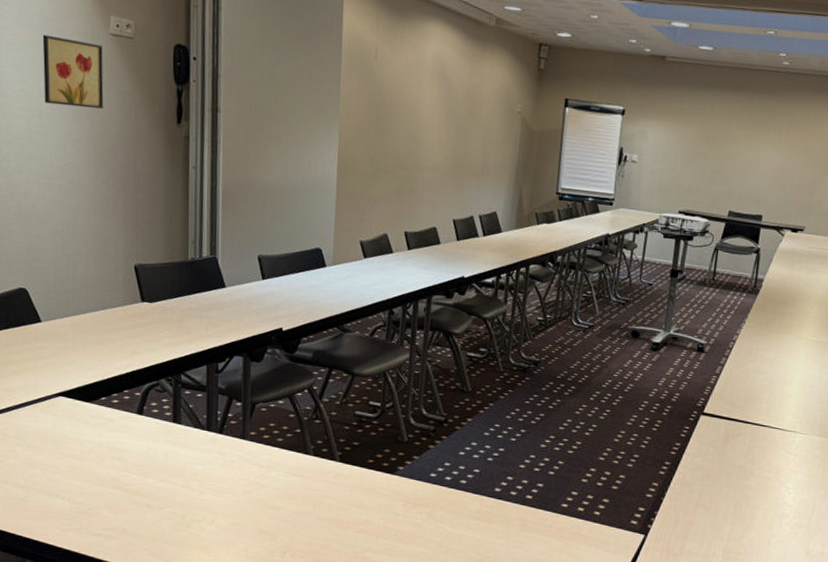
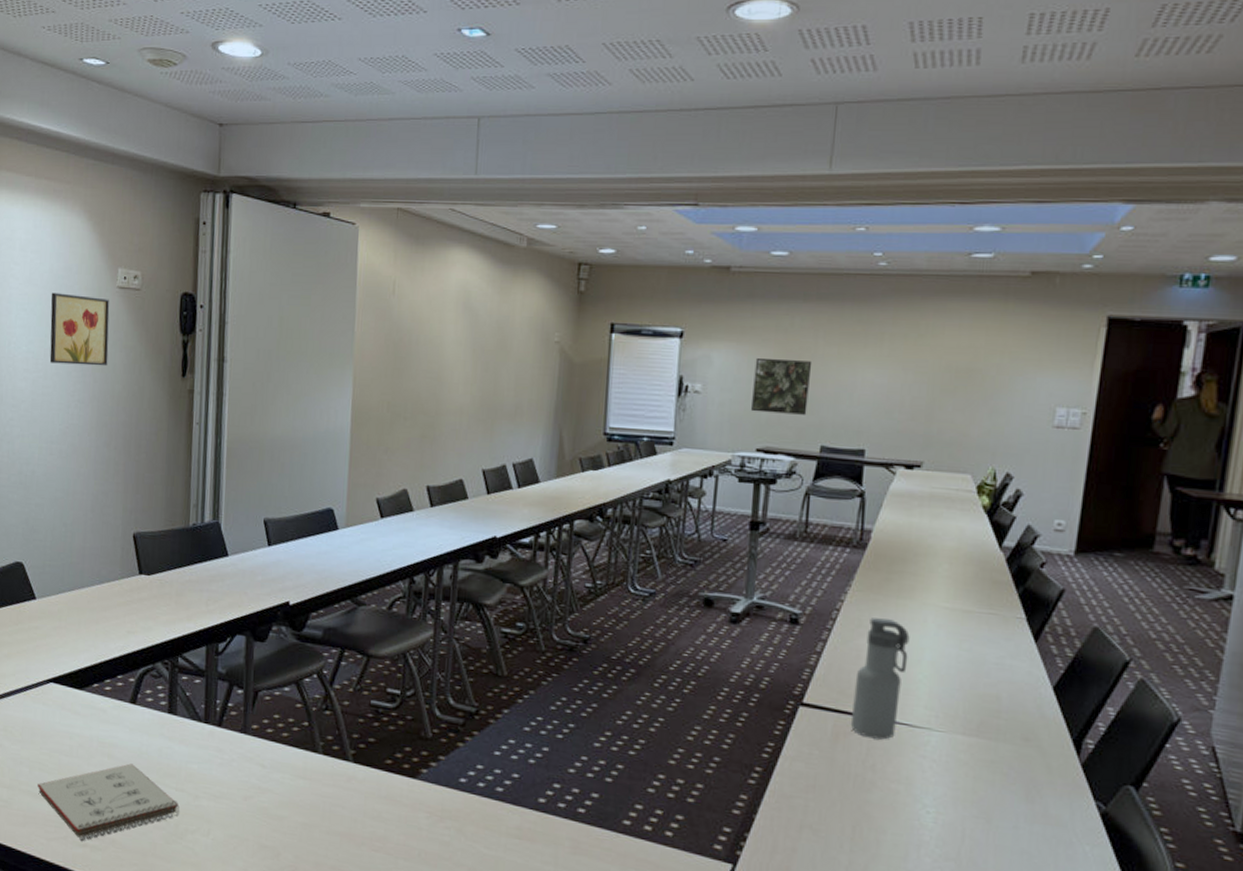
notepad: none [51,465,186,532] -> present [37,763,180,842]
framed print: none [676,136,727,185] -> present [751,359,813,415]
water bottle: none [738,348,786,440] -> present [850,618,910,740]

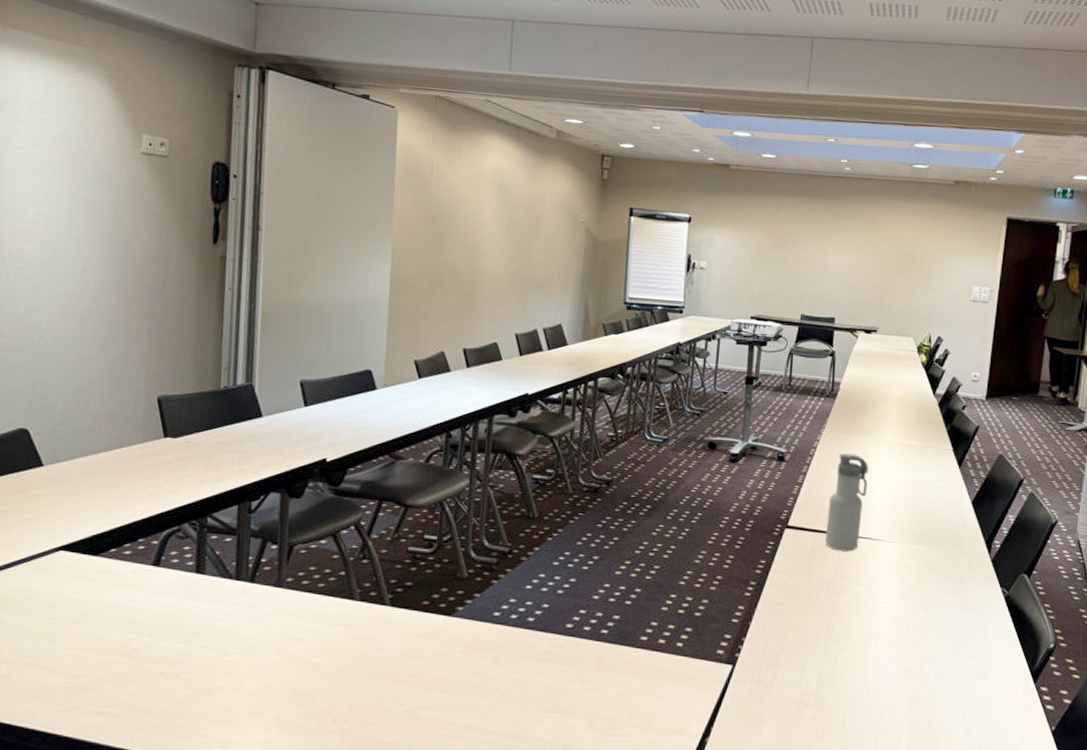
notepad: present [37,763,180,842] -> none [43,626,208,710]
wall art: present [49,292,110,366] -> none [62,155,133,231]
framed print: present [751,359,813,415] -> none [747,242,795,289]

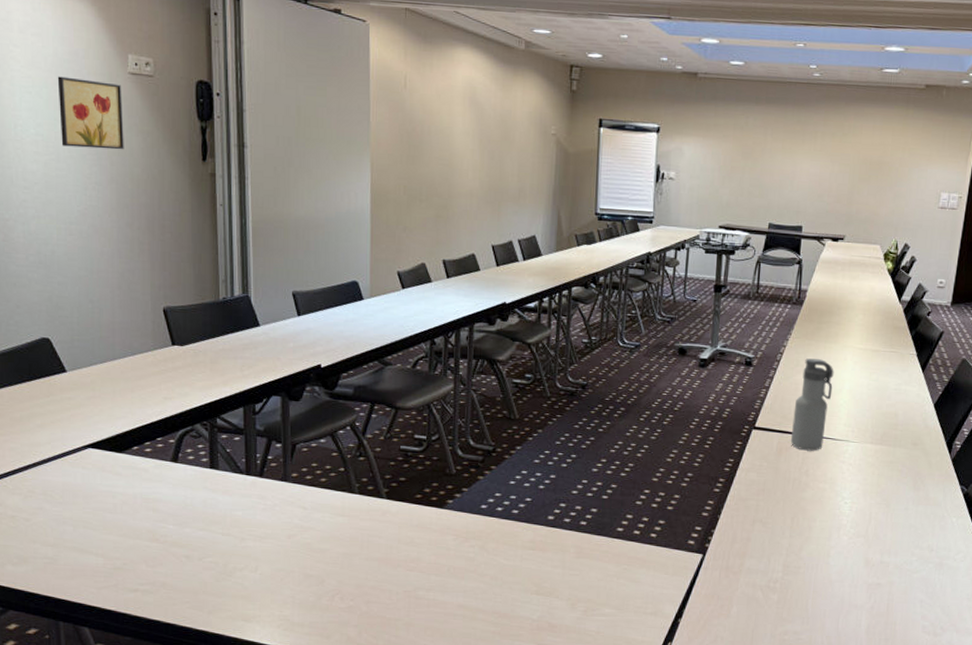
wall art: none [62,155,133,231] -> present [57,76,124,150]

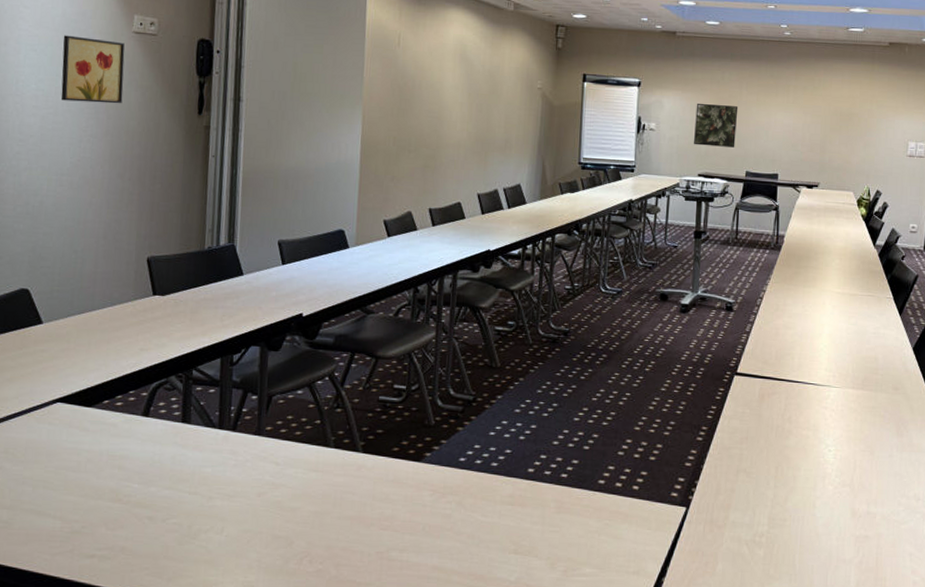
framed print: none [715,151,763,198] -> present [694,104,739,148]
water bottle: present [790,358,834,451] -> none [772,303,813,397]

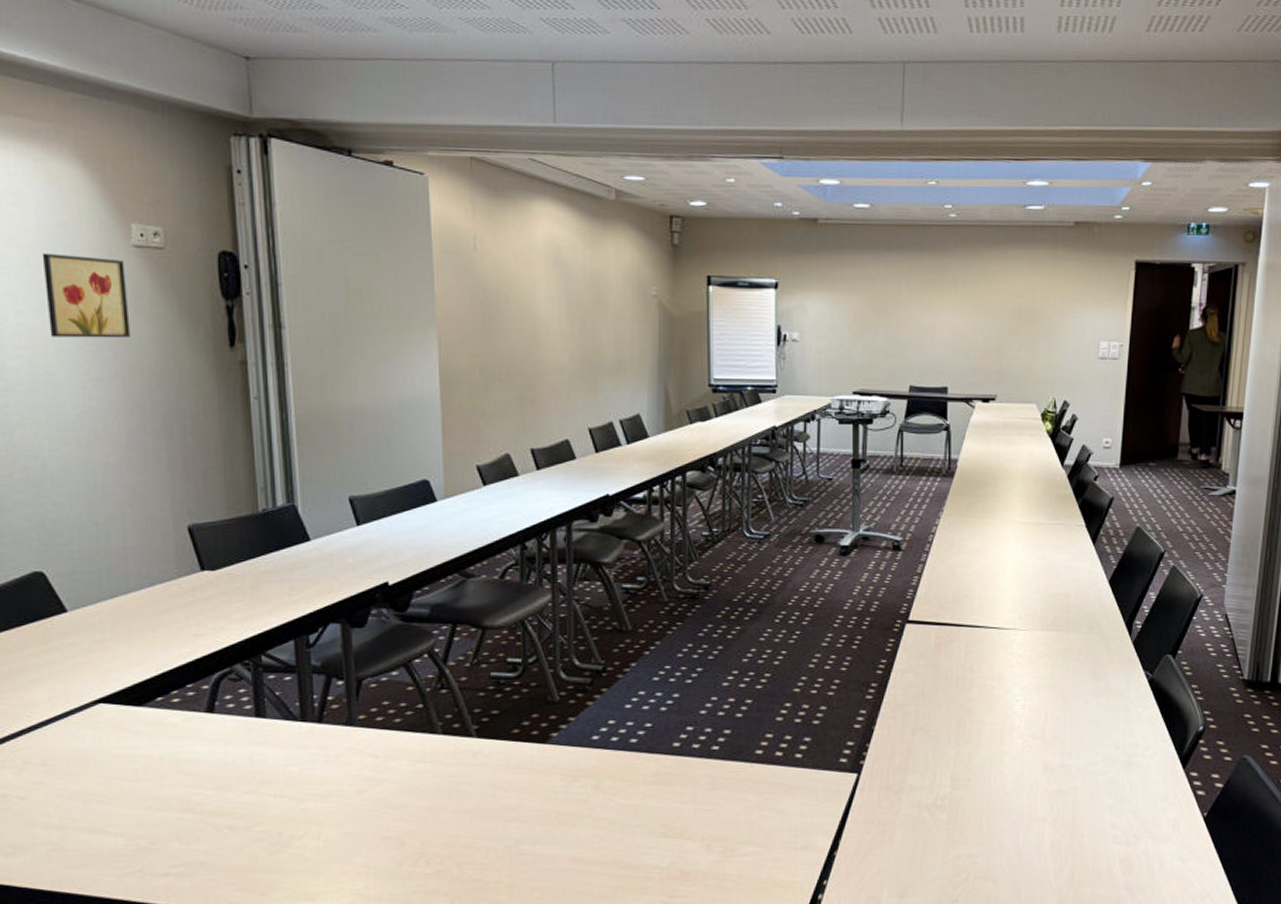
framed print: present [694,104,739,148] -> none [846,307,897,358]

